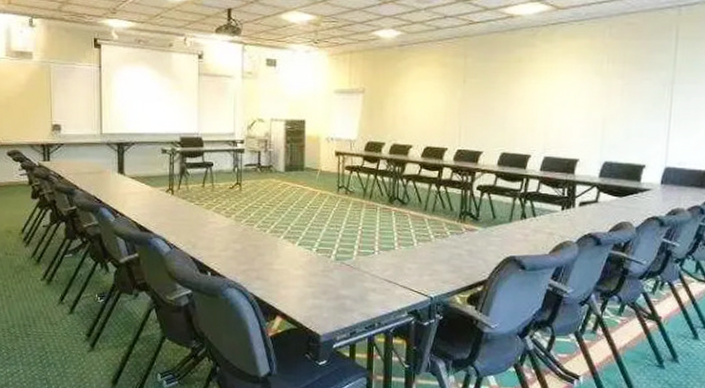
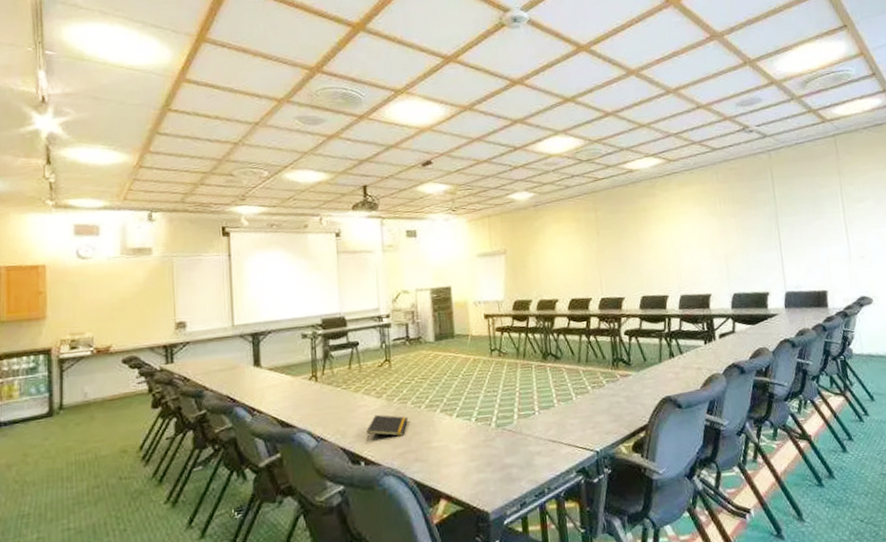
notepad: none [214,232,254,255] -> present [366,414,409,441]

